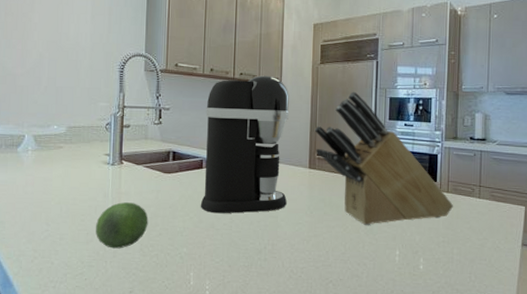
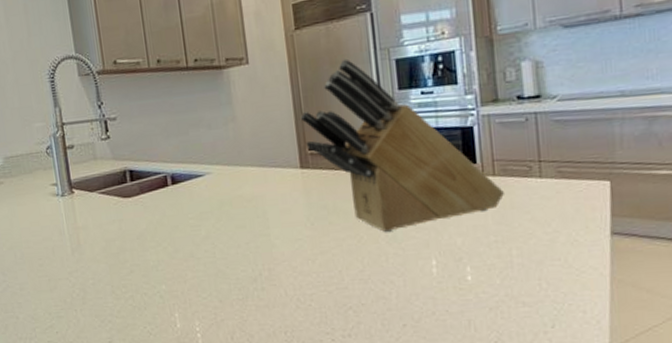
fruit: present [96,202,149,249] -> none [56,238,116,294]
coffee maker: present [200,75,290,213] -> none [159,56,279,239]

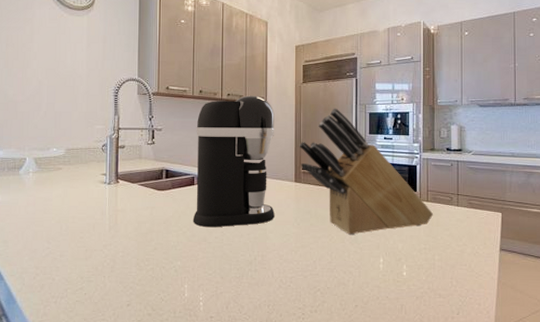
coffee maker: none [159,56,279,239] -> present [192,95,275,227]

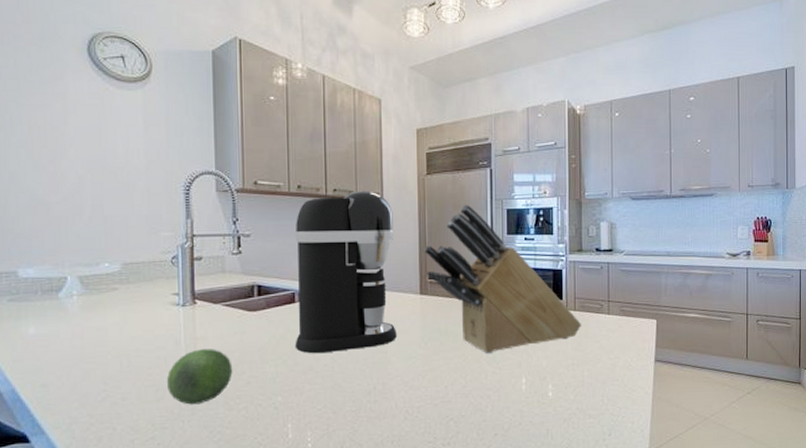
fruit: none [94,219,144,264] -> present [167,349,233,405]

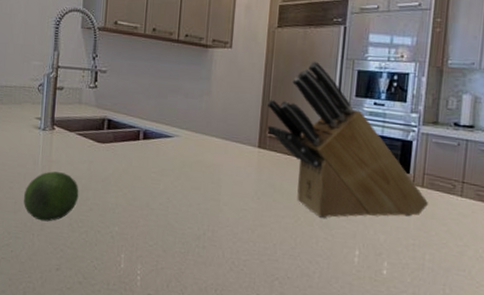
coffee maker: present [295,191,397,353] -> none [135,38,240,194]

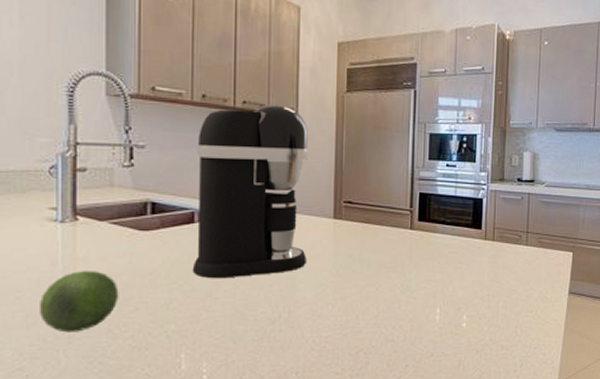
coffee maker: none [135,38,240,194] -> present [192,104,309,278]
knife block: present [266,61,428,219] -> none [340,125,499,283]

